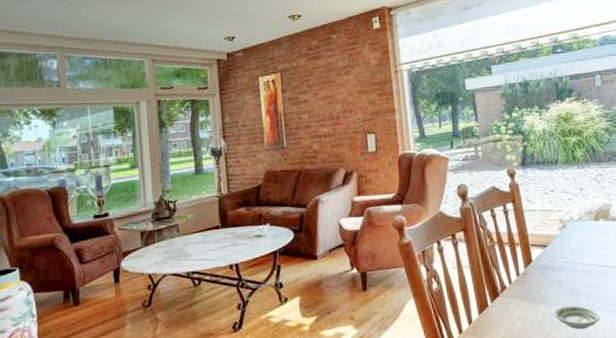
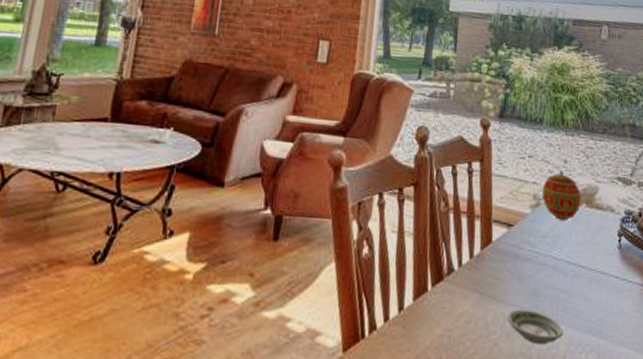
decorative egg: none [565,197,599,235] -> present [542,171,581,220]

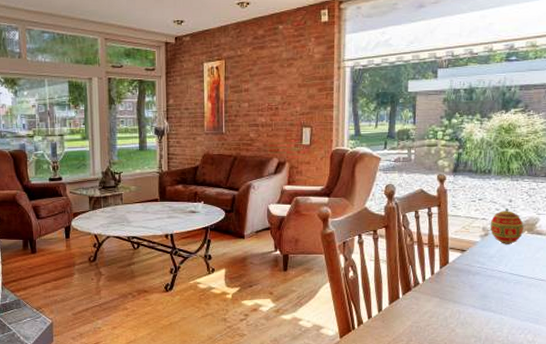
saucer: present [507,309,564,345] -> none [461,307,507,330]

